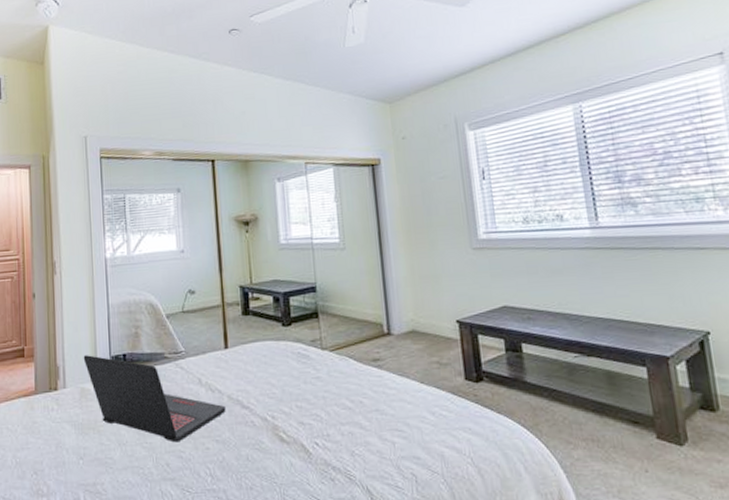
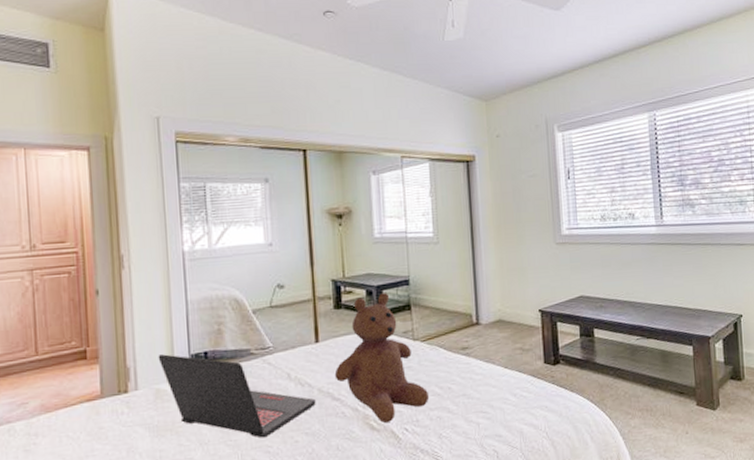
teddy bear: none [243,300,340,436] -> present [334,293,430,424]

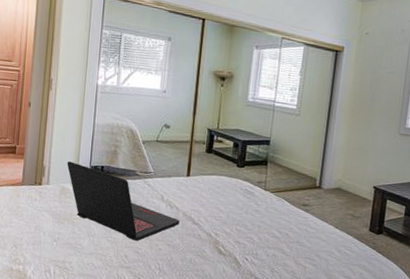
teddy bear: present [334,293,430,424] -> none [197,147,270,251]

